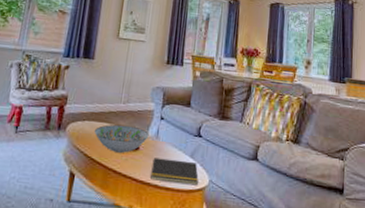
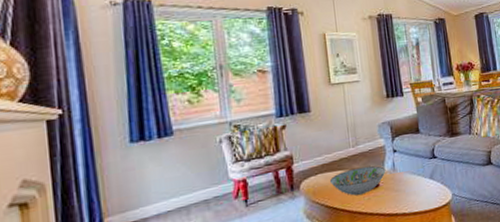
notepad: present [150,157,199,186] -> none [395,182,443,210]

